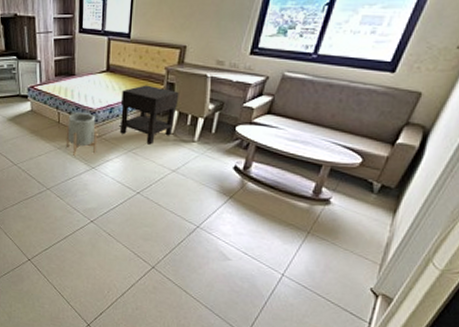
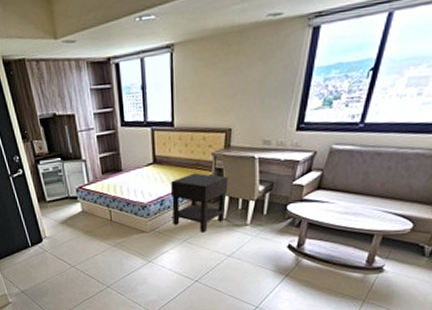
planter: present [66,113,97,156] -> none [119,208,151,252]

